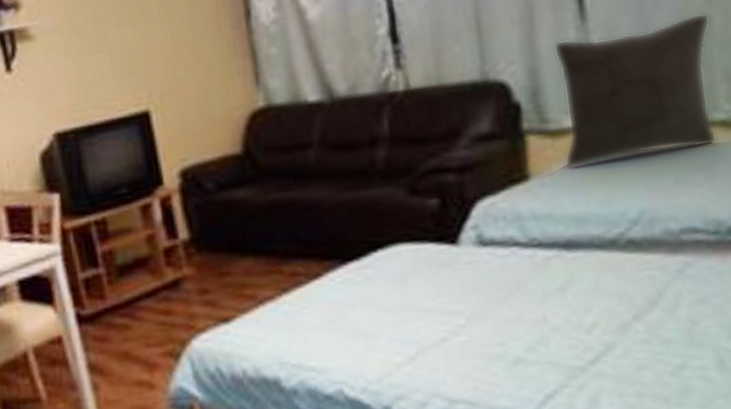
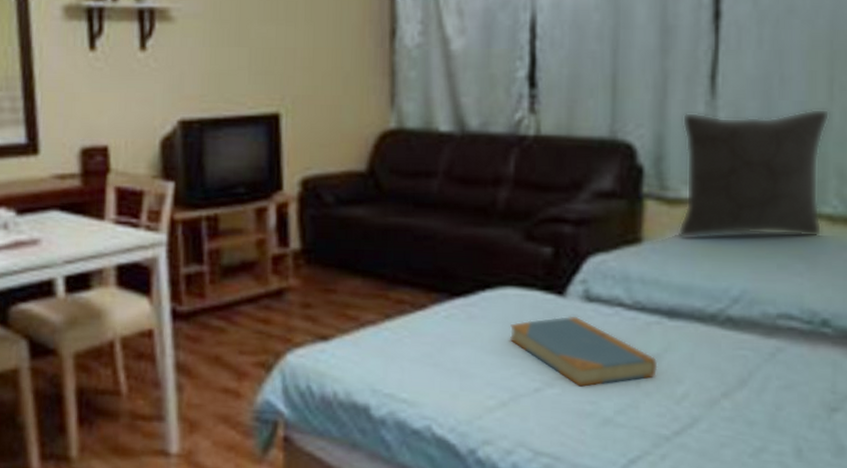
book: none [406,262,563,331] -> present [509,315,658,387]

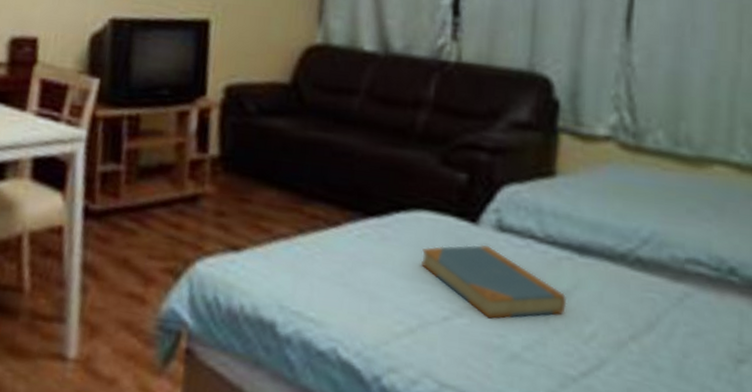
pillow: present [677,108,830,238] -> none [590,51,739,185]

